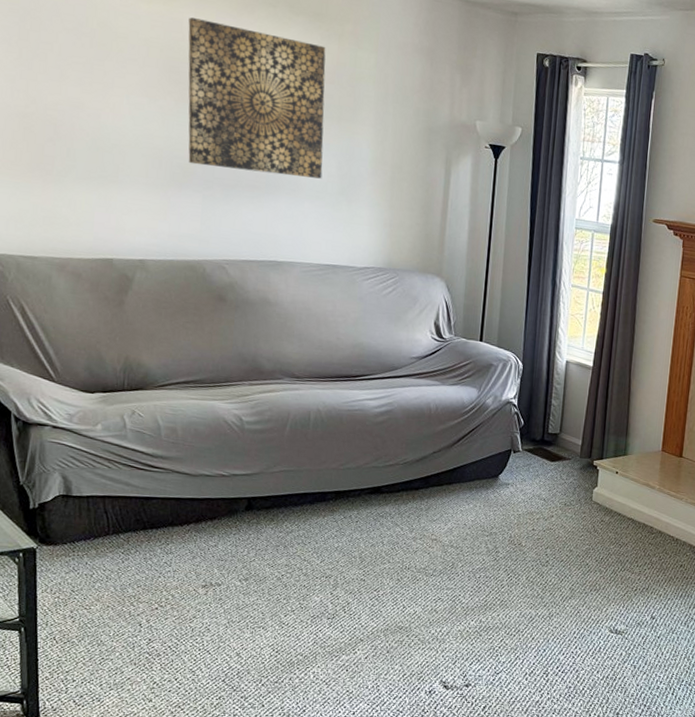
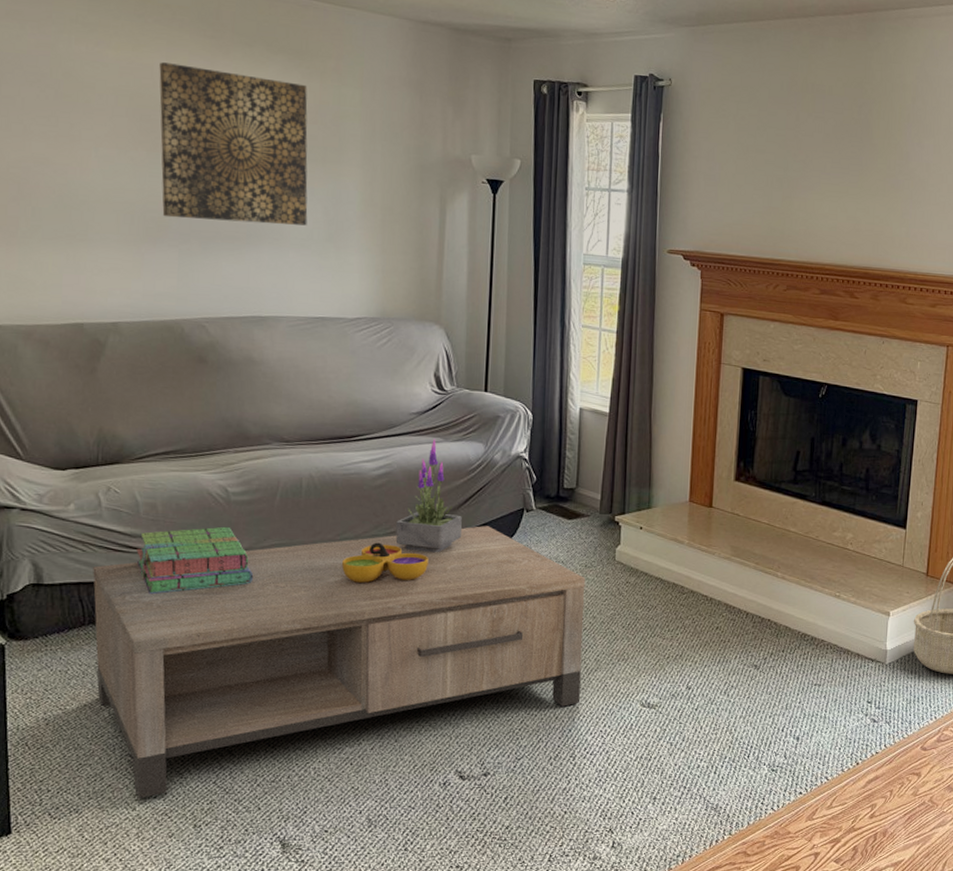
coffee table: none [117,463,565,691] -> present [93,526,586,798]
stack of books: none [157,452,264,510] -> present [136,526,254,595]
decorative bowl: none [343,473,423,510] -> present [341,542,429,583]
potted plant: none [393,382,455,486] -> present [395,439,462,553]

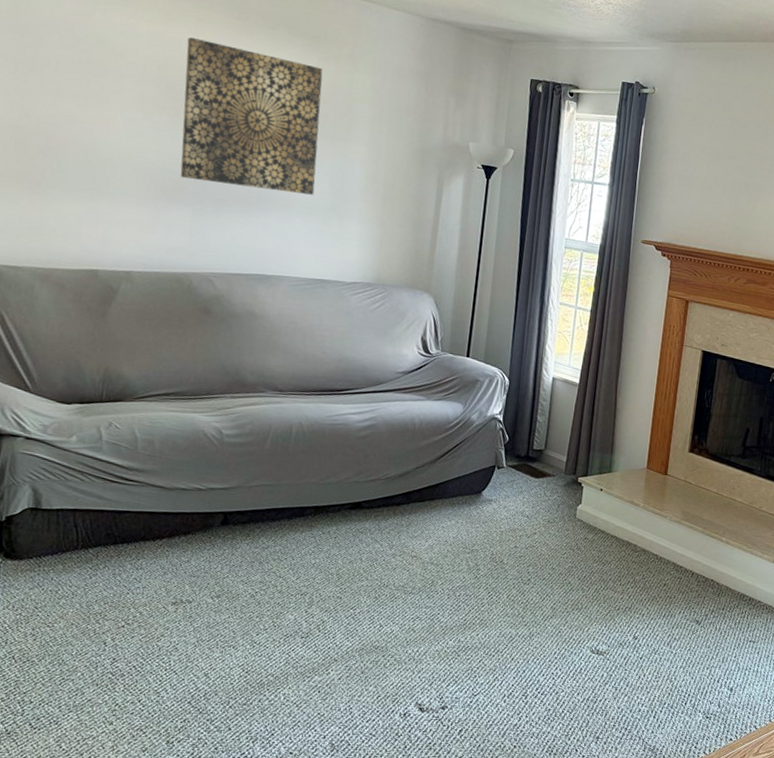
coffee table: present [93,526,586,798] -> none [85,479,548,714]
stack of books: present [136,526,254,595] -> none [131,465,241,524]
decorative bowl: present [341,542,429,583] -> none [323,488,405,525]
potted plant: present [395,439,462,553] -> none [375,397,438,502]

